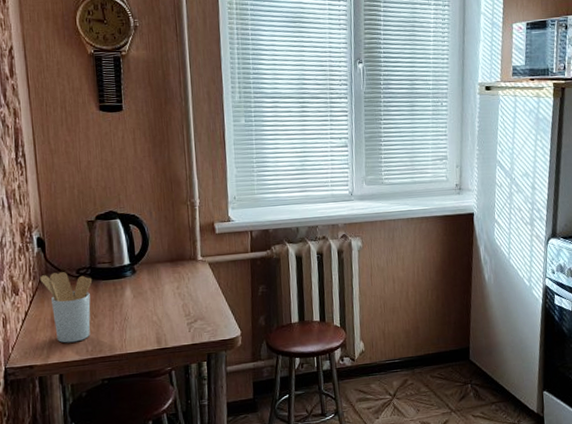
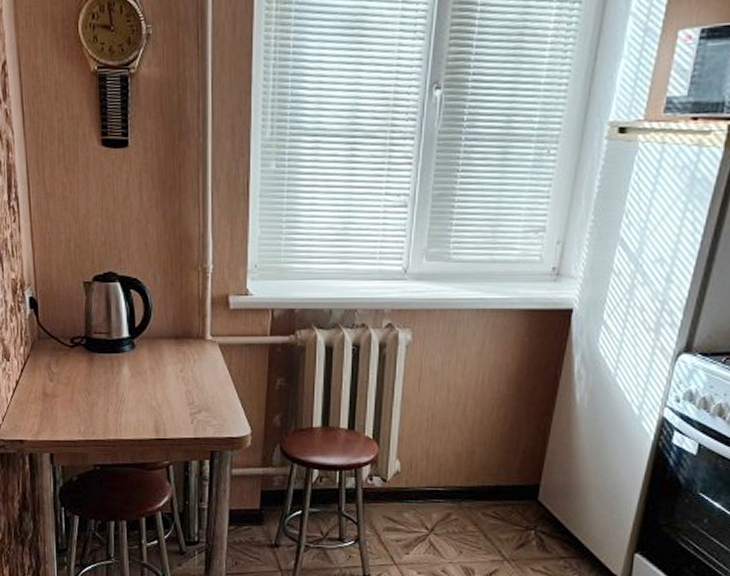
utensil holder: present [40,272,92,343] -> none [32,340,86,420]

